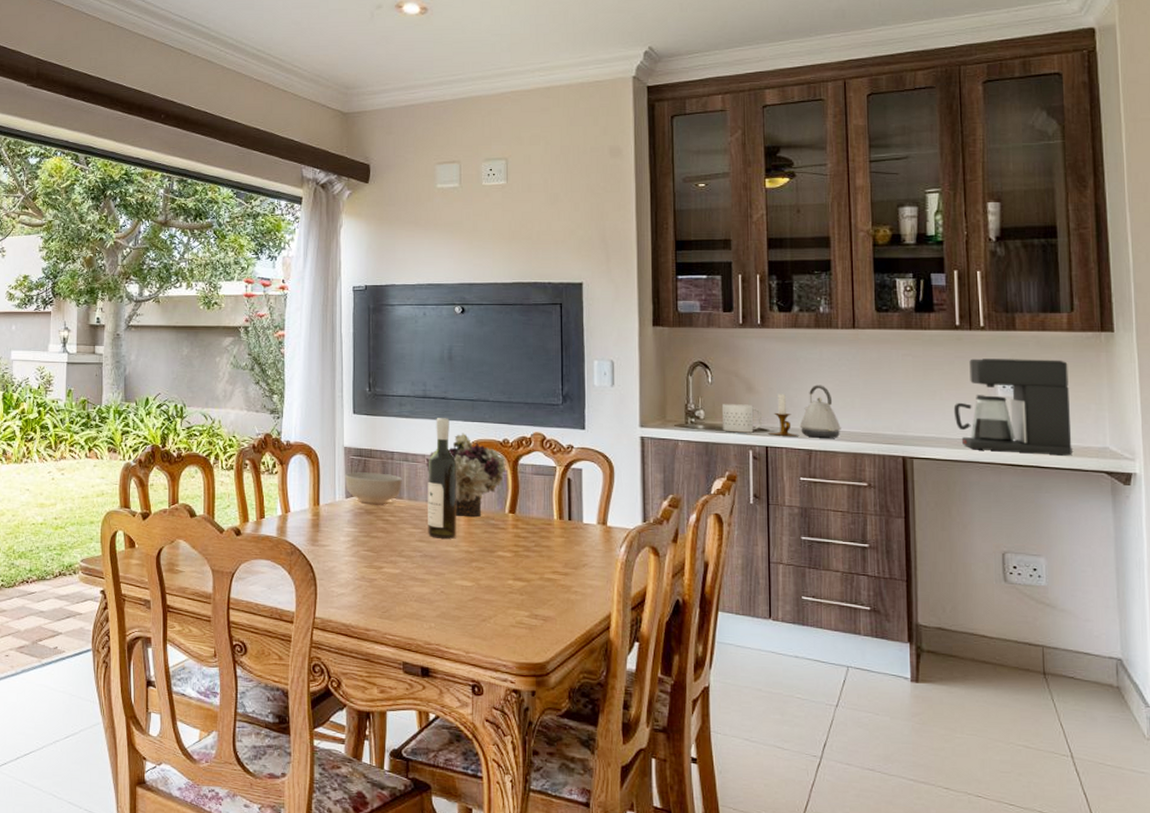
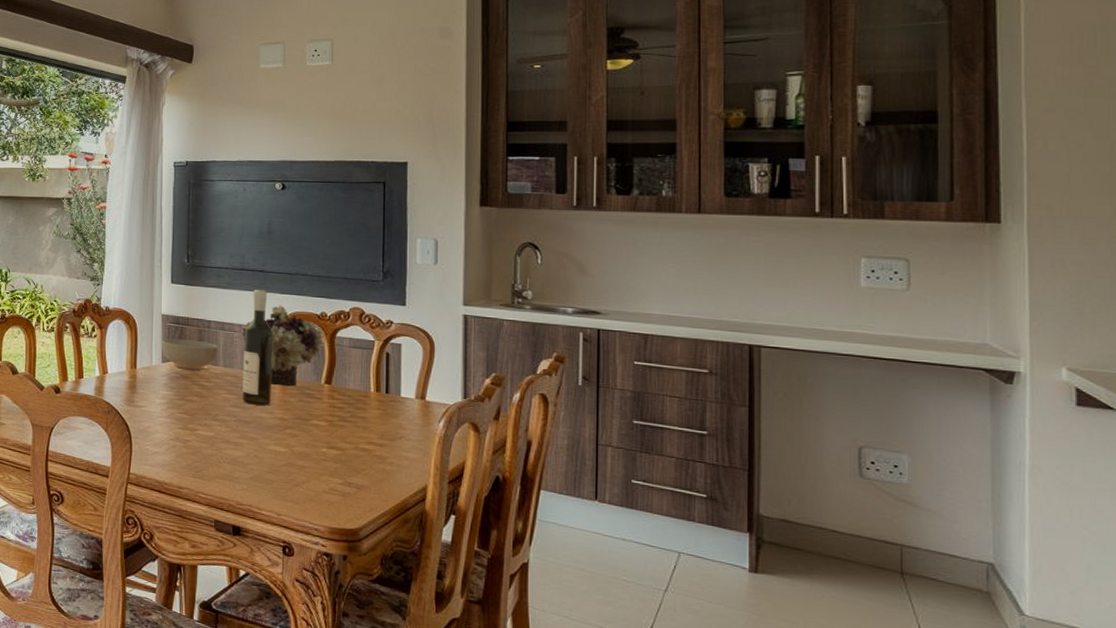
mug: present [721,404,762,433] -> none [551,285,594,315]
candlestick: present [768,394,798,436] -> none [601,277,634,320]
kettle: present [799,385,841,438] -> none [635,269,681,324]
coffee maker: present [953,358,1073,456] -> none [809,247,945,351]

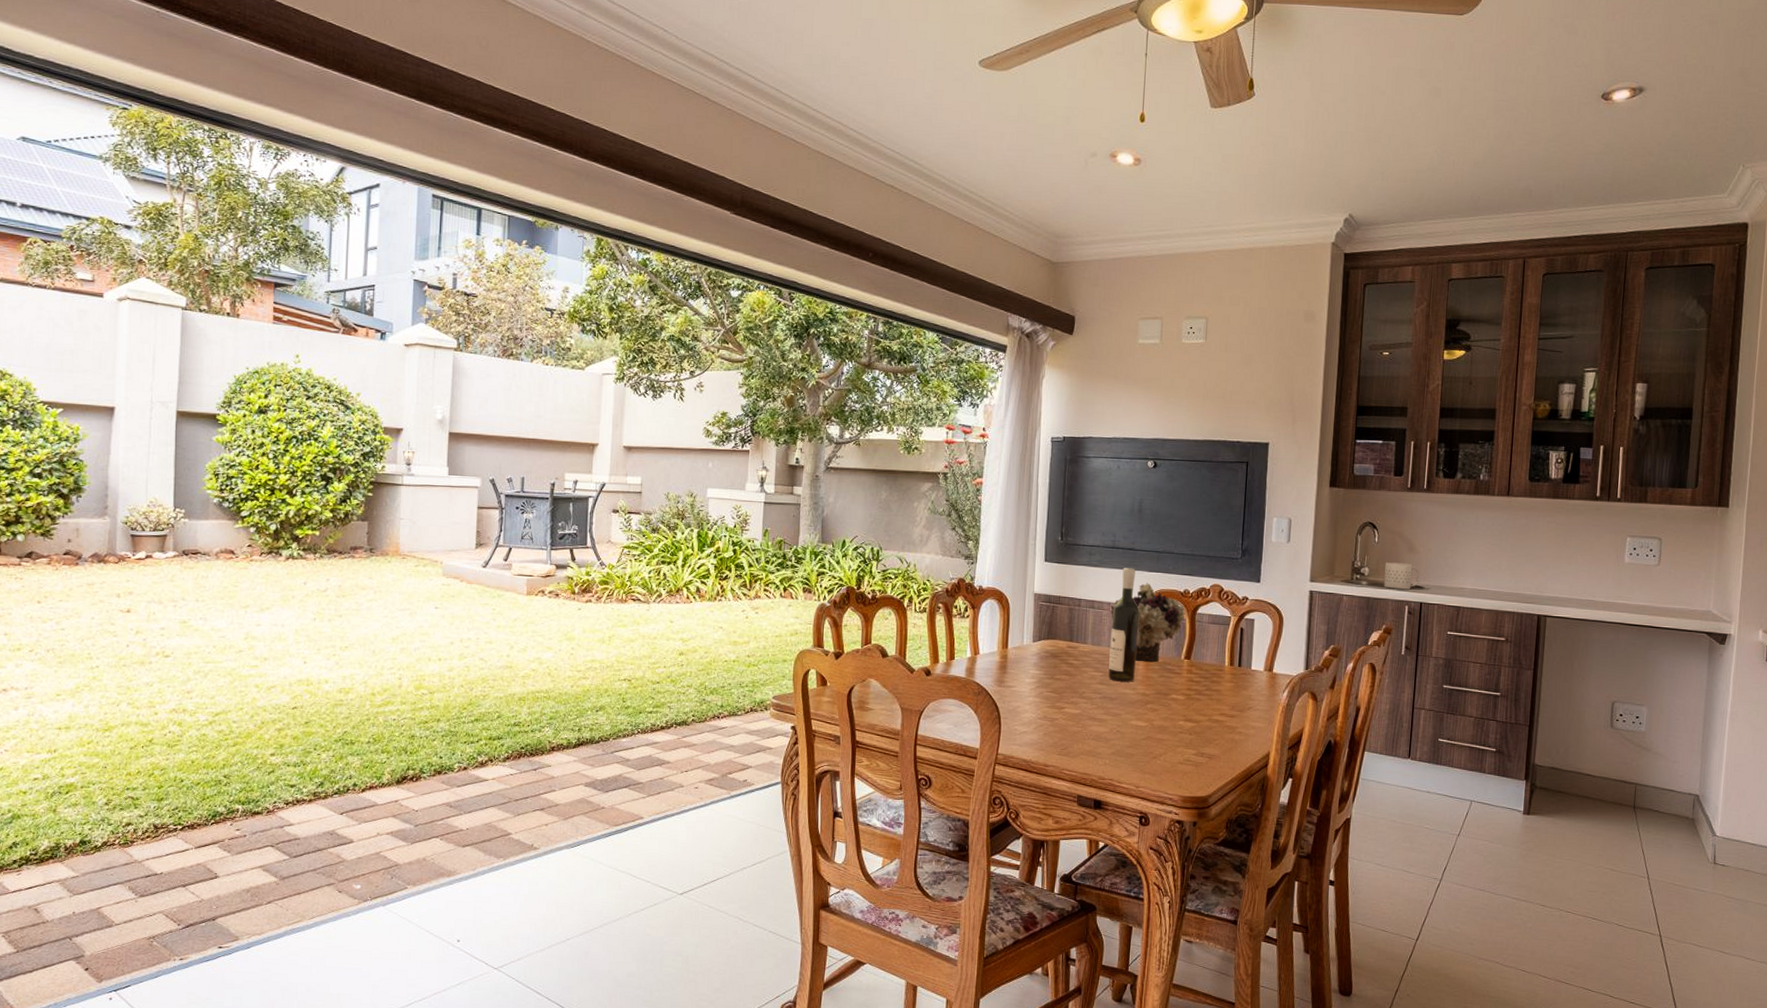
bowl: present [162,338,218,371] -> none [1033,617,1087,650]
mug: none [551,285,594,315] -> present [1383,562,1419,590]

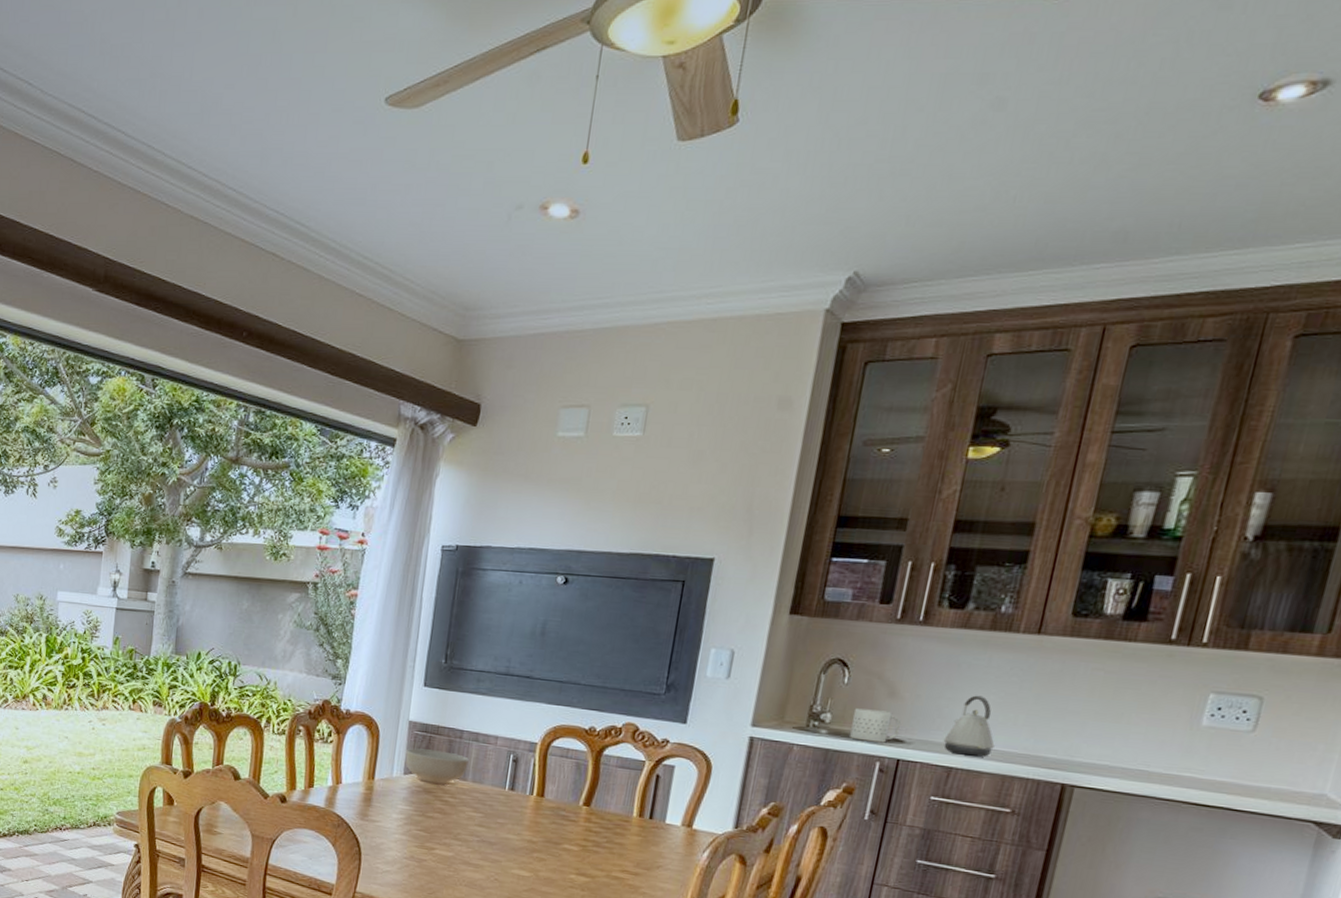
bowl: none [1033,617,1087,650] -> present [405,748,469,786]
bottle: present [1108,568,1140,682] -> none [489,698,533,827]
flower arrangement: present [1110,582,1186,663] -> none [497,716,590,807]
kettle: none [1451,547,1488,597] -> present [943,695,995,757]

